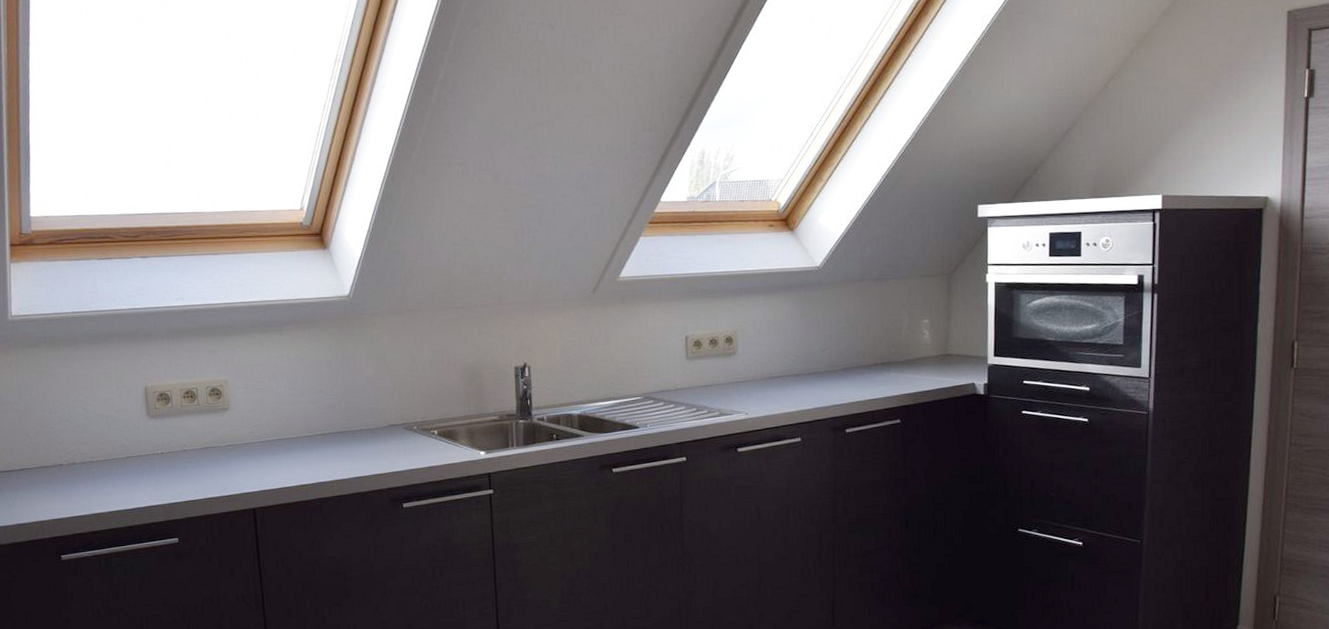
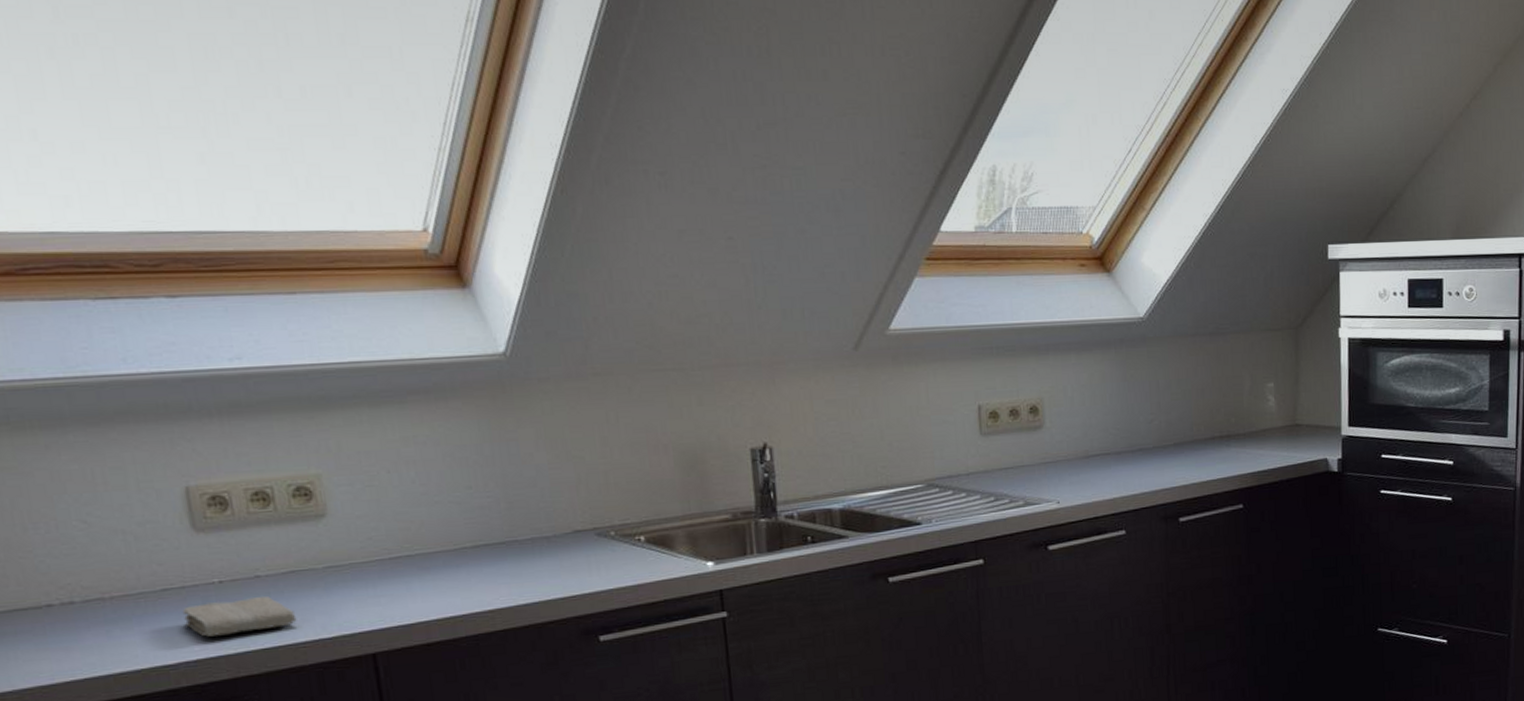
washcloth: none [138,465,207,491] -> present [182,596,297,637]

